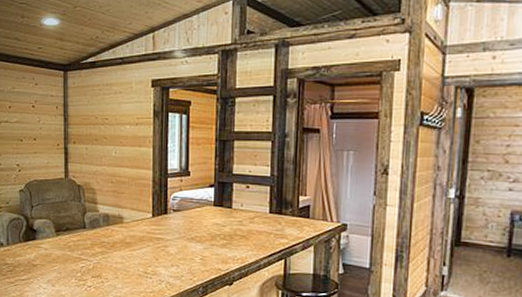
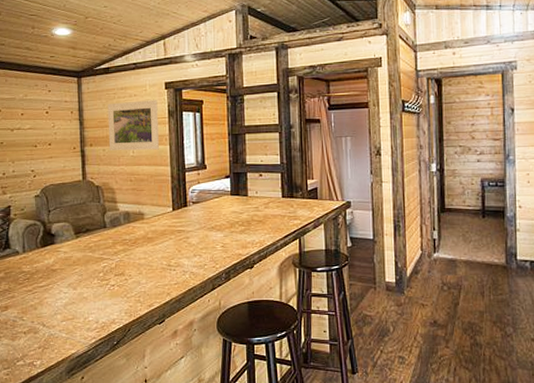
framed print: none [91,98,143,152] -> present [107,100,159,151]

